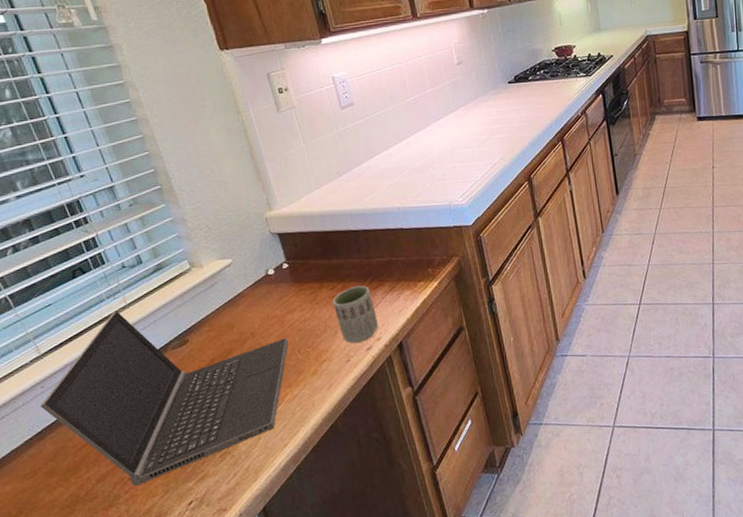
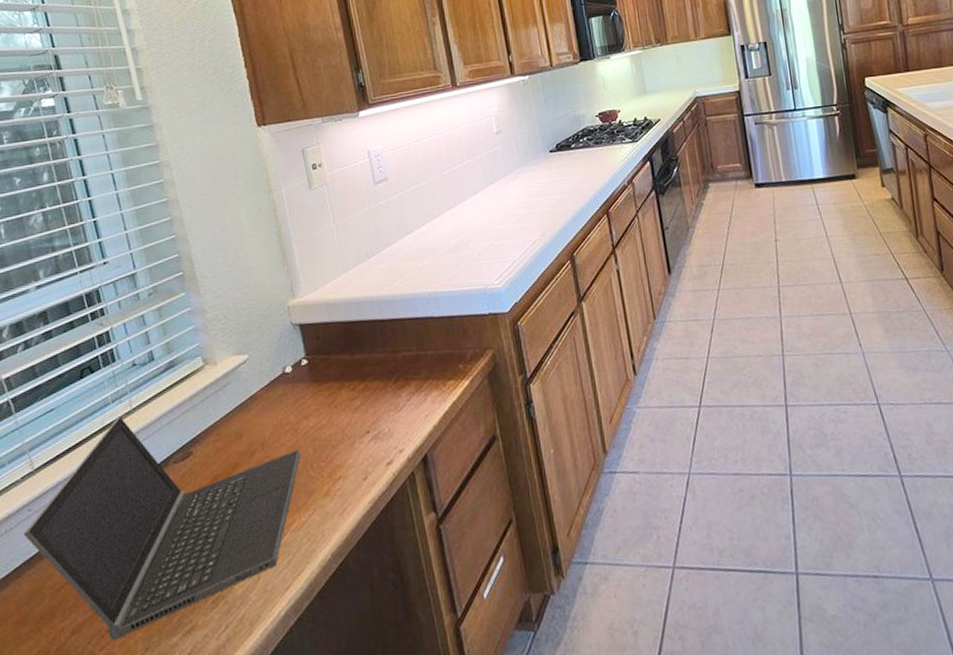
cup: present [332,285,379,344] -> none [352,384,402,457]

